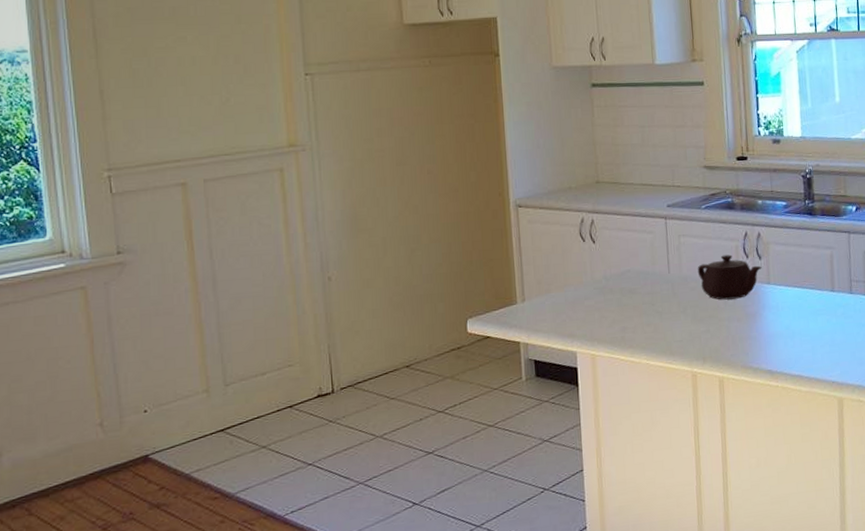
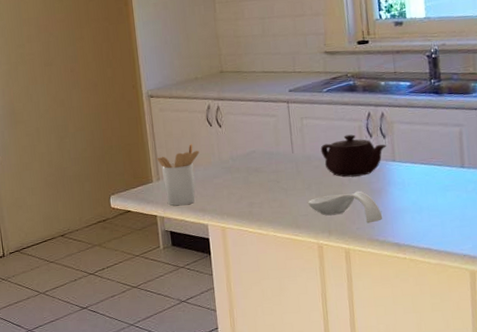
utensil holder: none [523,261,570,331] -> present [157,144,199,206]
spoon rest: none [683,315,757,350] -> present [308,191,383,224]

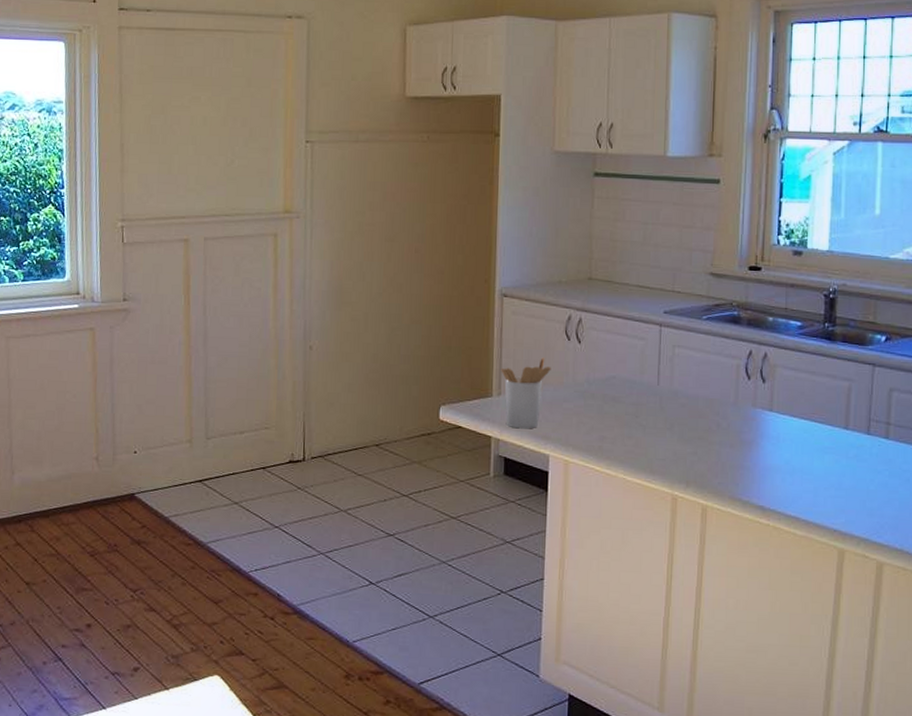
spoon rest: present [308,191,383,224] -> none [667,439,750,479]
teapot: present [320,134,386,177] -> none [690,373,765,423]

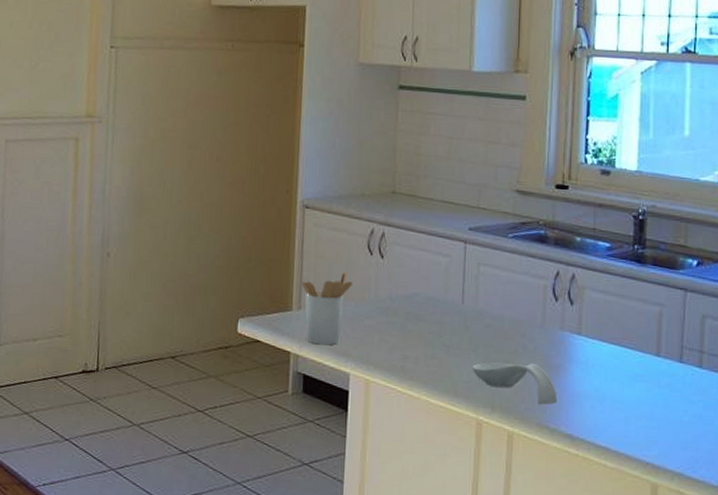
spoon rest: none [667,439,750,479] -> present [472,362,558,405]

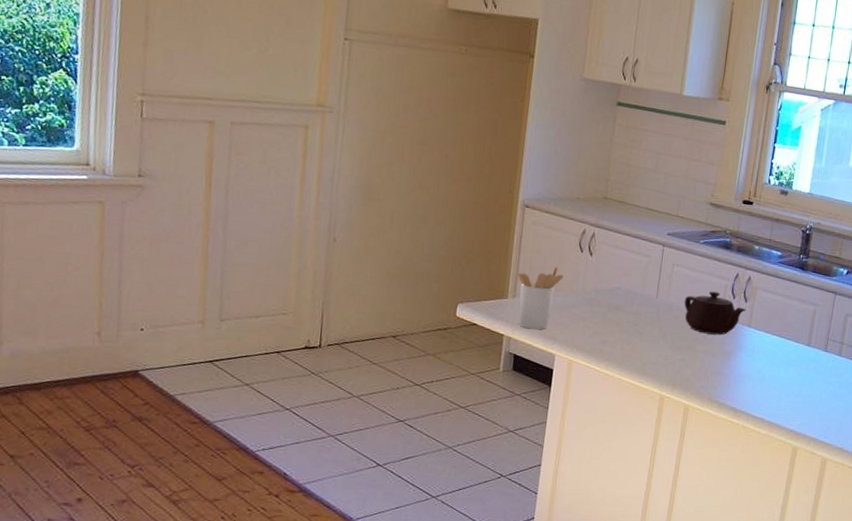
spoon rest: present [472,362,558,405] -> none [660,348,727,384]
teapot: none [495,293,573,346] -> present [684,291,746,335]

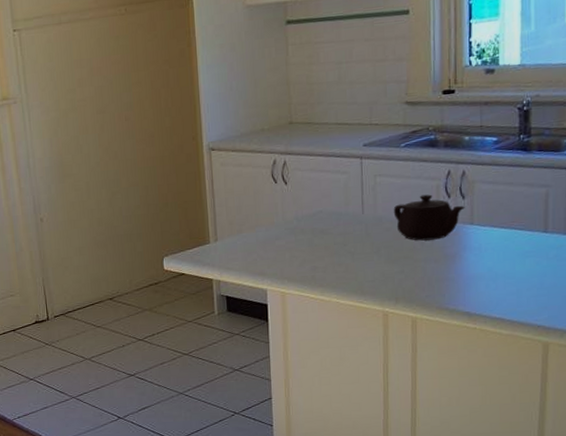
utensil holder: present [517,266,564,330] -> none [215,202,262,269]

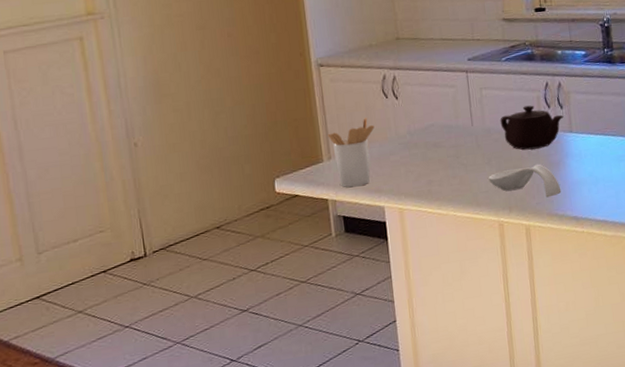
utensil holder: none [215,202,262,269] -> present [328,118,375,188]
spoon rest: none [376,256,455,291] -> present [488,164,562,198]

